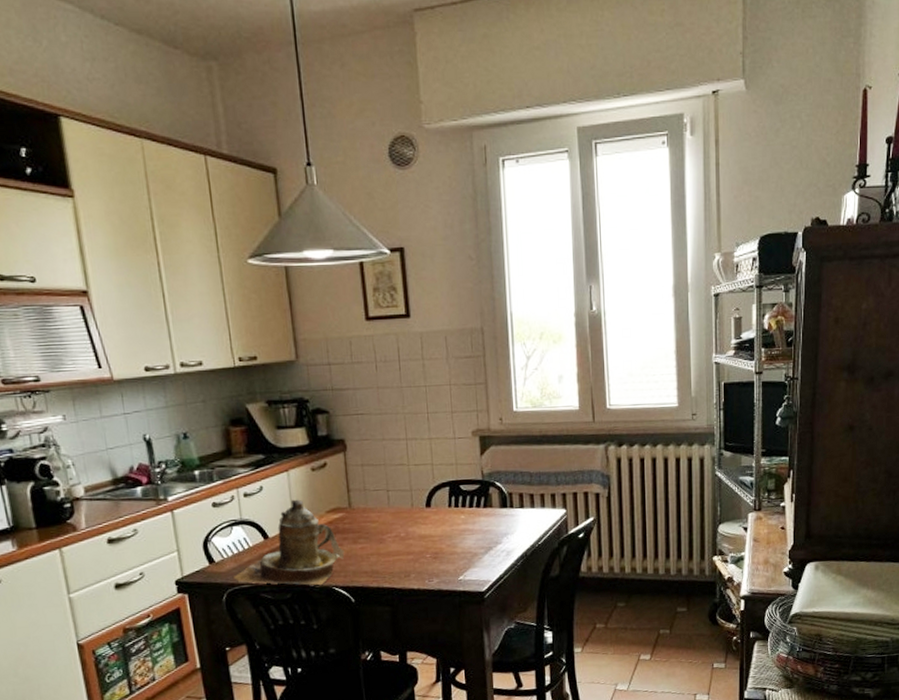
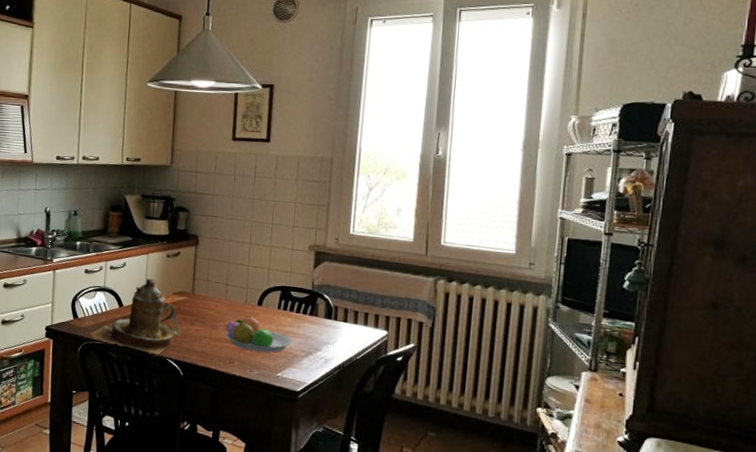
fruit bowl: none [393,521,470,559] -> present [225,316,293,353]

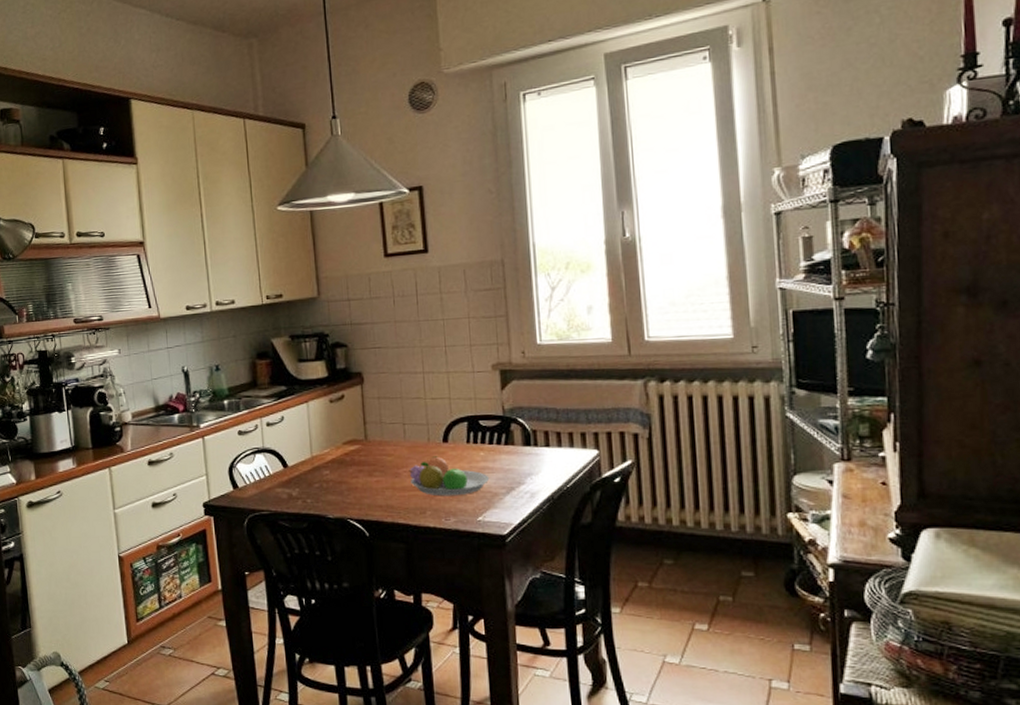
teapot: present [90,278,182,355] -> none [255,430,360,517]

